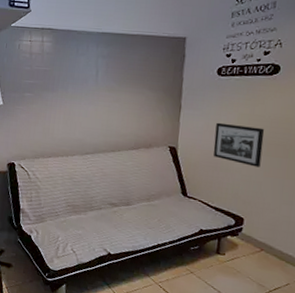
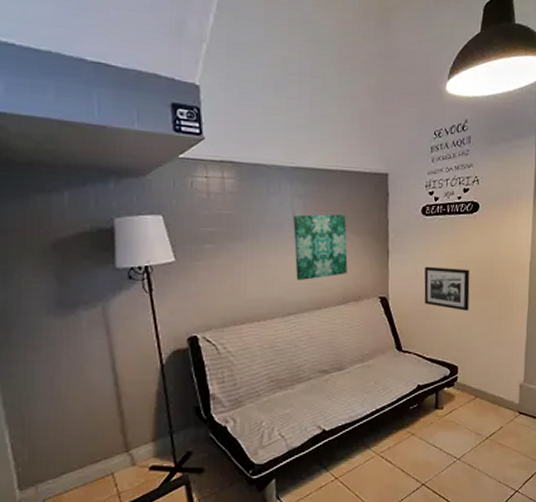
wall art: none [95,72,144,127] -> present [293,214,348,281]

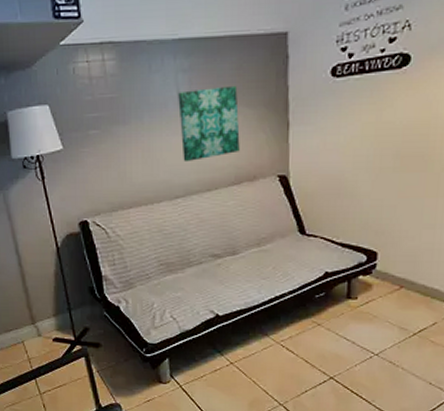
picture frame: present [424,266,470,311] -> none [333,137,396,188]

